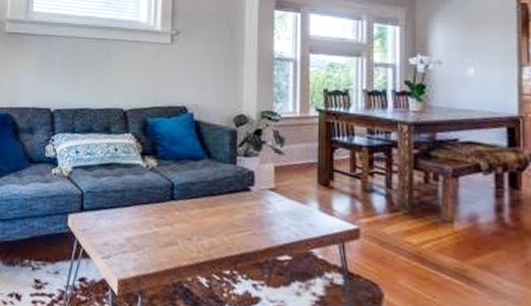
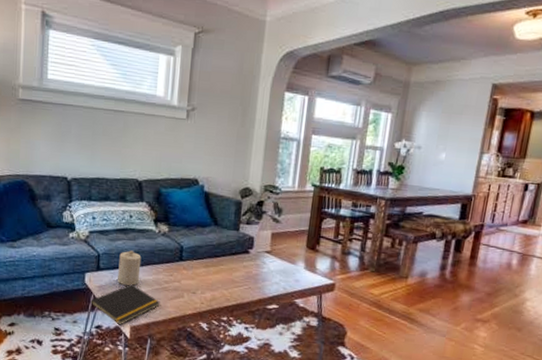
notepad: none [72,228,151,278] -> present [89,284,160,325]
candle: none [103,188,129,230] -> present [118,250,142,286]

